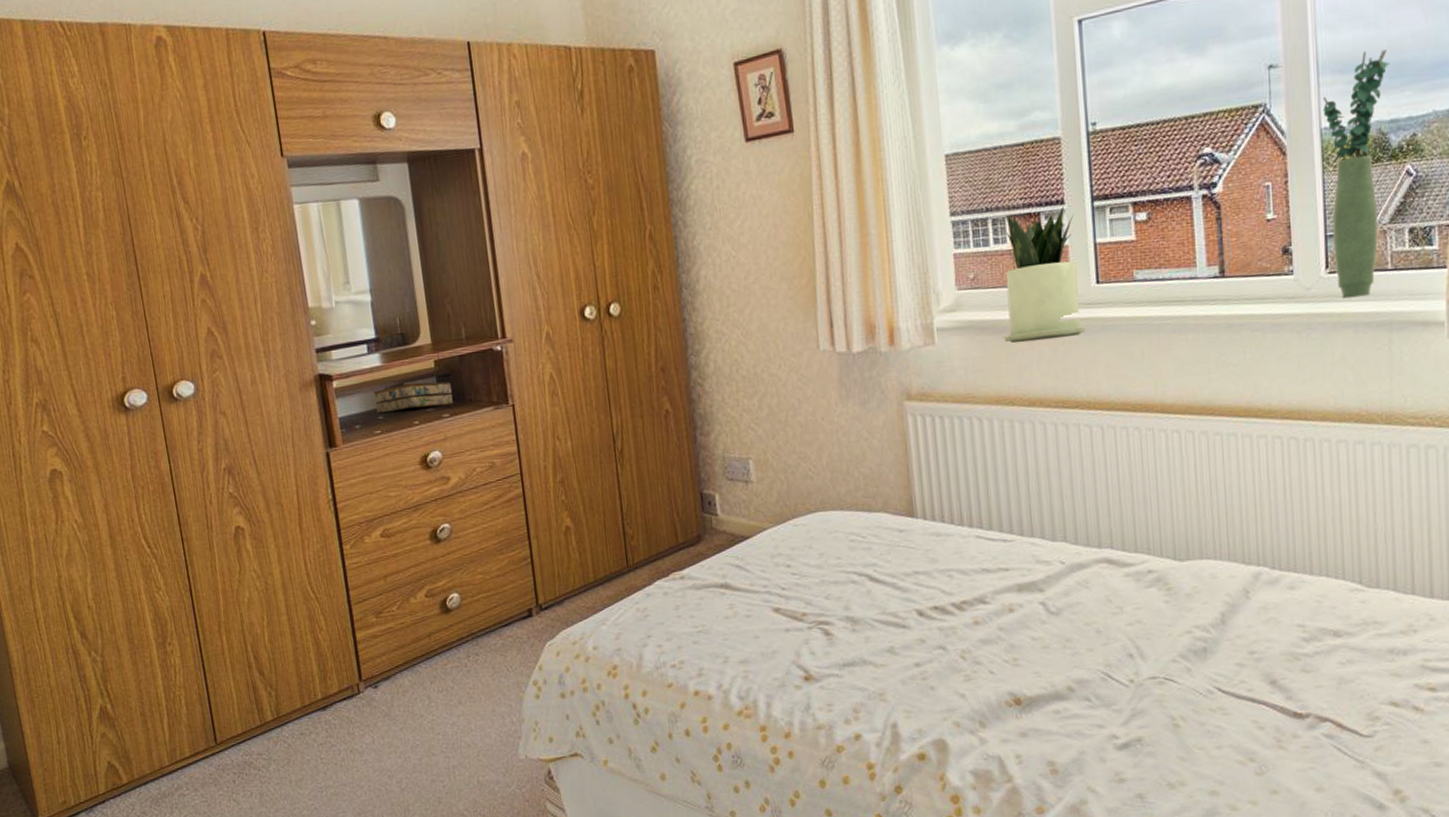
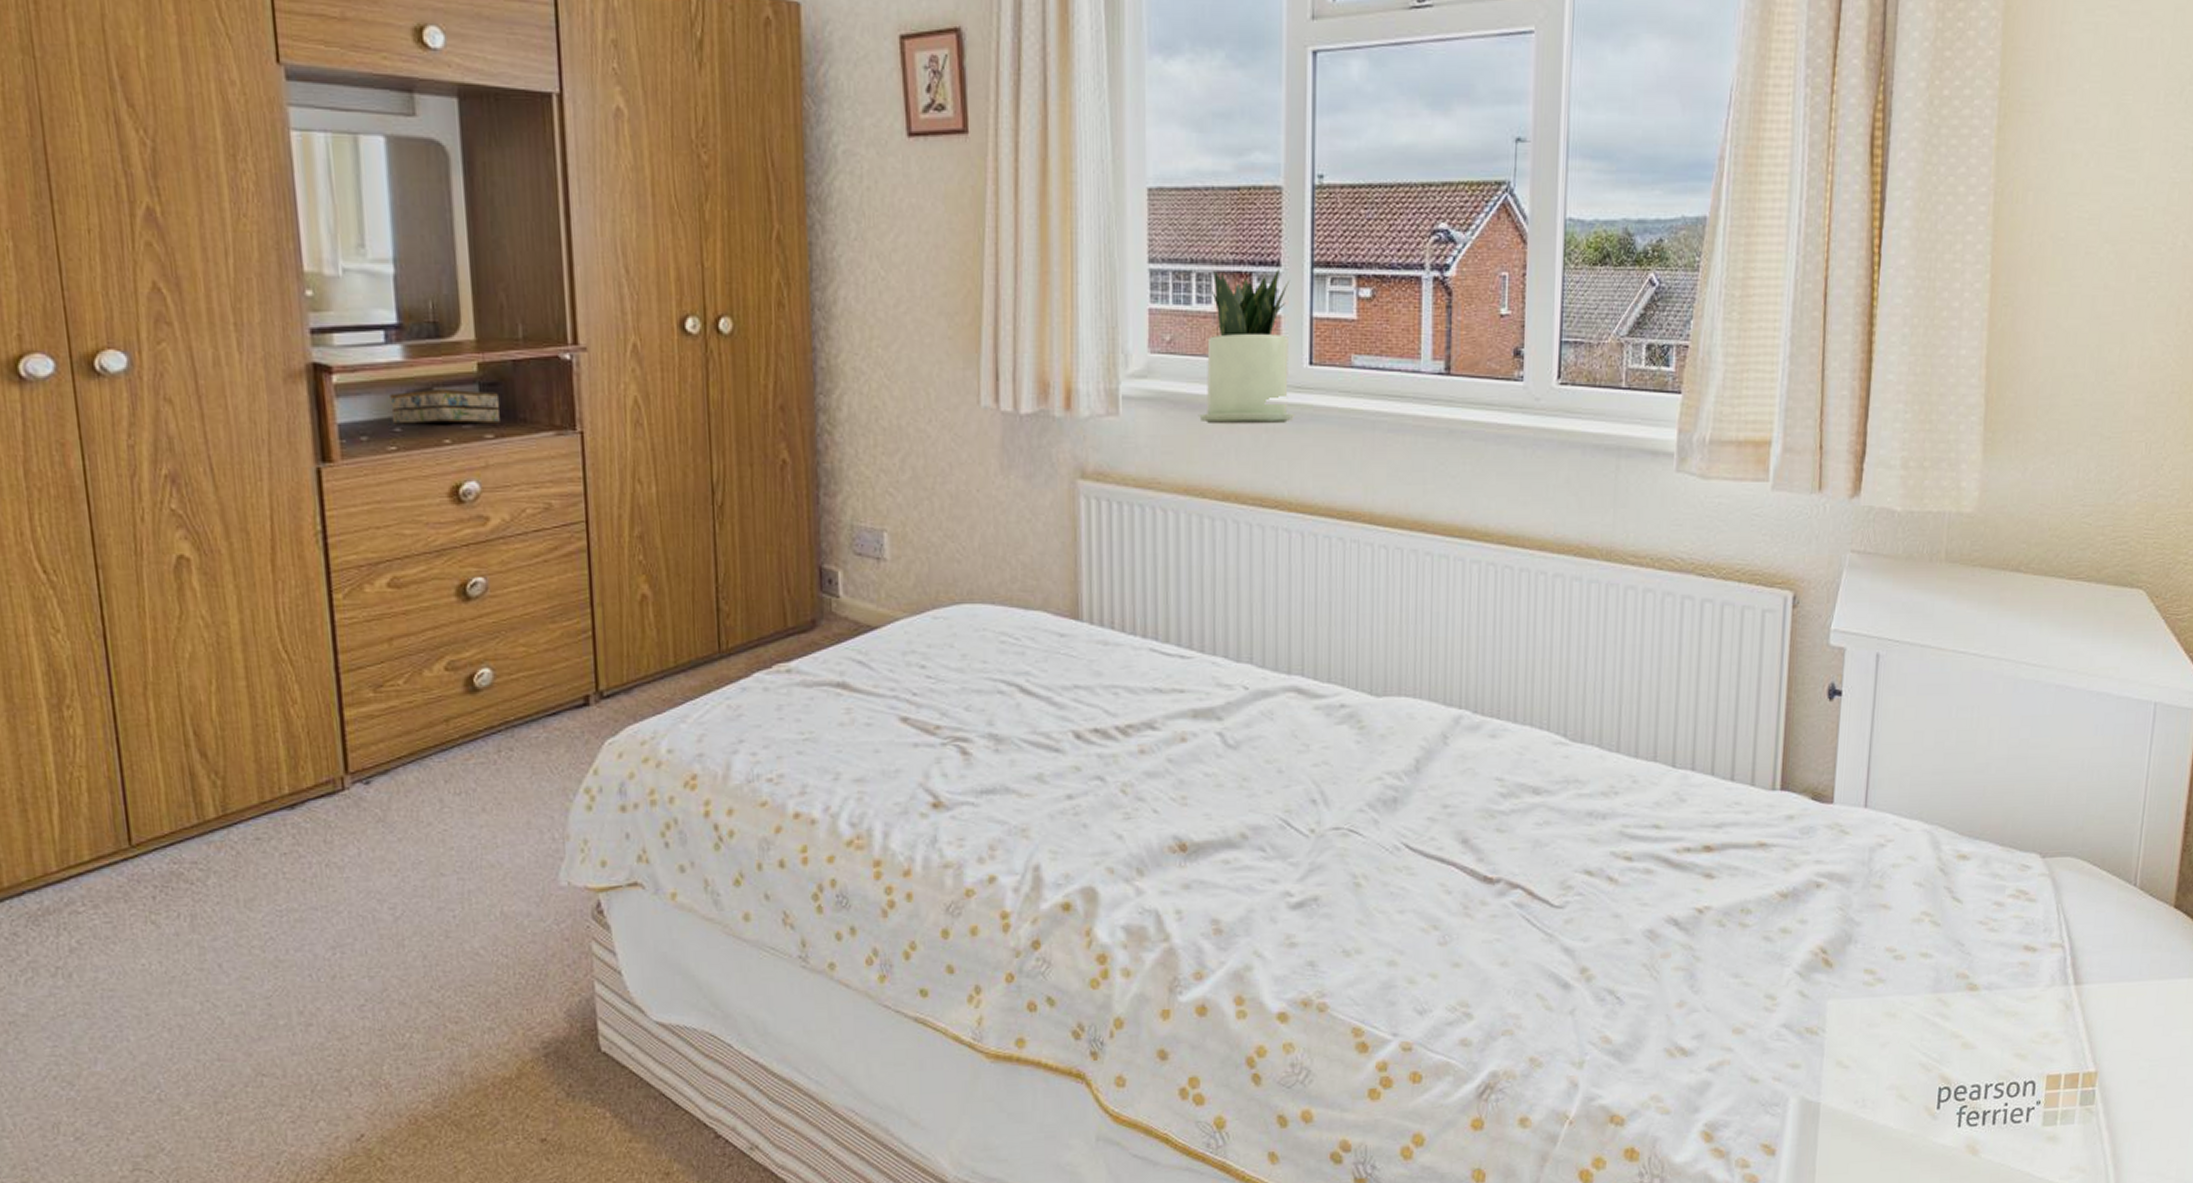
vase: present [1322,50,1390,299] -> none [1567,138,1642,415]

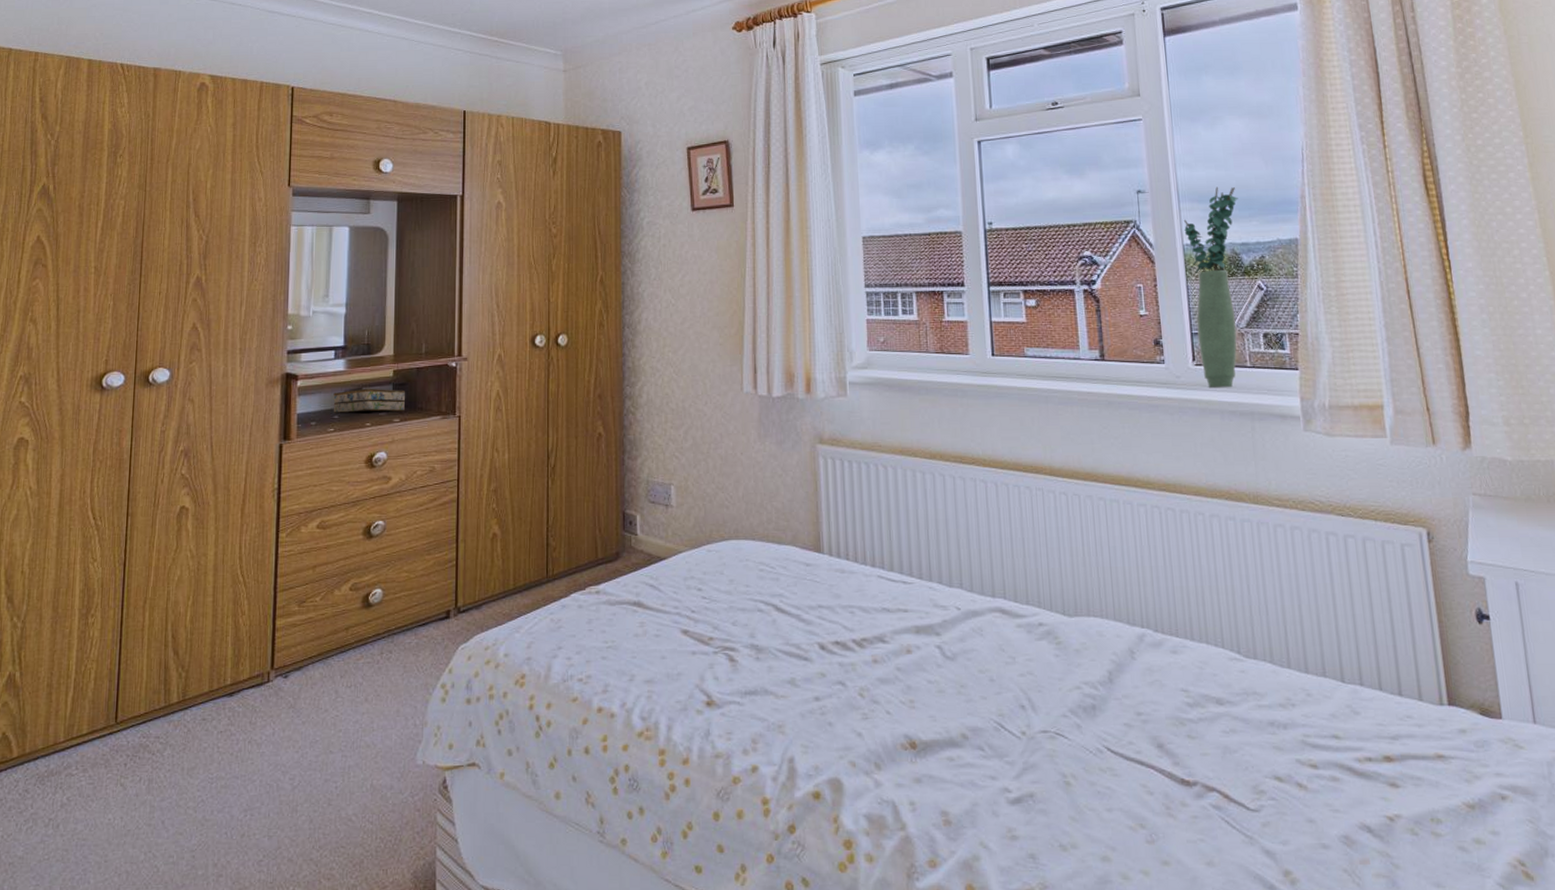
planter: present [1198,268,1296,425] -> none [907,288,984,402]
vase: none [1567,138,1642,415] -> present [1183,187,1239,389]

